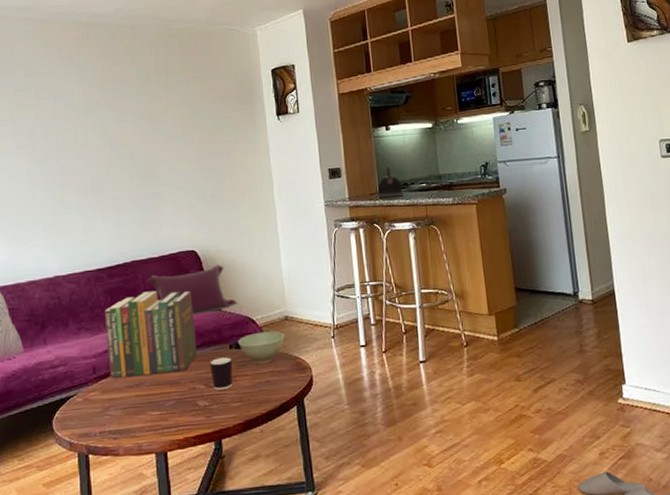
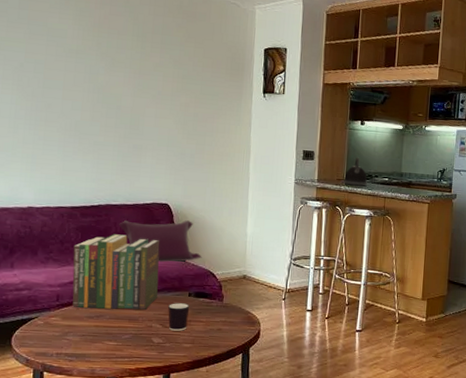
bowl: present [238,331,285,365] -> none [197,285,241,314]

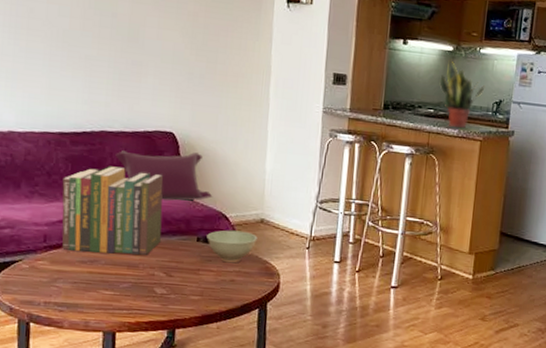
mug: present [168,303,190,332] -> none [172,248,199,282]
bowl: none [197,285,241,314] -> present [207,230,258,263]
kettle: present [344,157,367,187] -> none [381,83,409,119]
potted plant: none [392,136,431,194] -> present [439,59,486,129]

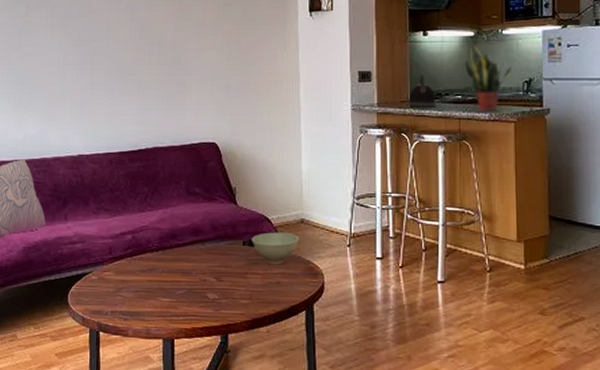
books: present [61,166,164,256] -> none [123,179,211,262]
cushion: present [115,151,213,201] -> none [167,160,255,208]
kettle: none [381,83,409,119] -> present [409,74,436,107]

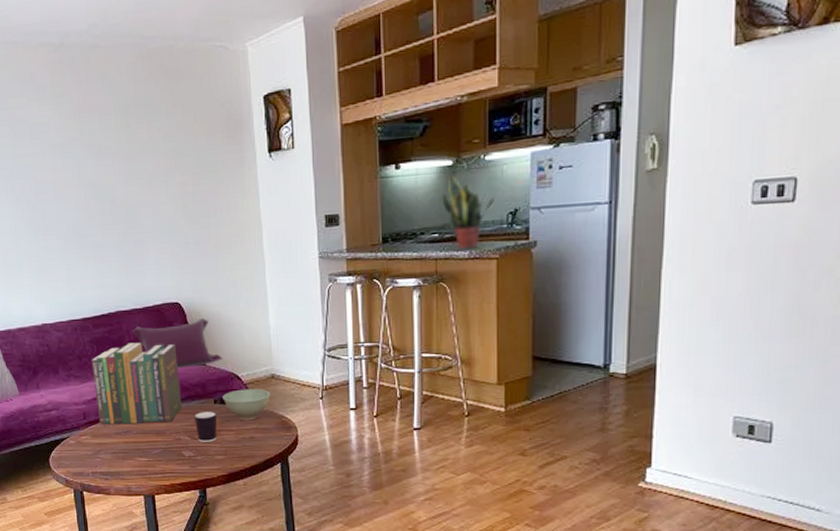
books: none [123,179,211,262] -> present [91,342,183,424]
cushion: none [167,160,255,208] -> present [132,318,223,369]
mug: none [222,253,245,286] -> present [194,412,217,443]
kettle: present [409,74,436,107] -> none [380,212,411,251]

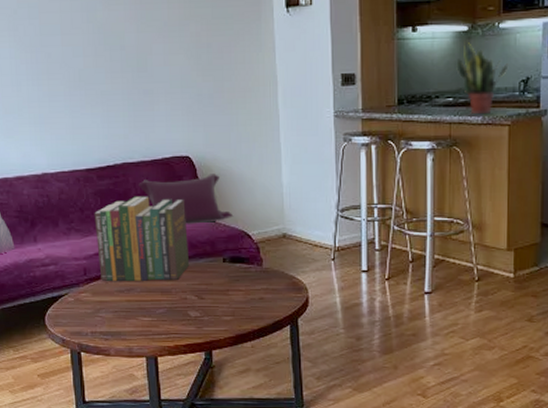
mug: present [194,412,217,443] -> none [202,270,226,303]
bowl: present [223,388,271,421] -> none [232,248,282,281]

